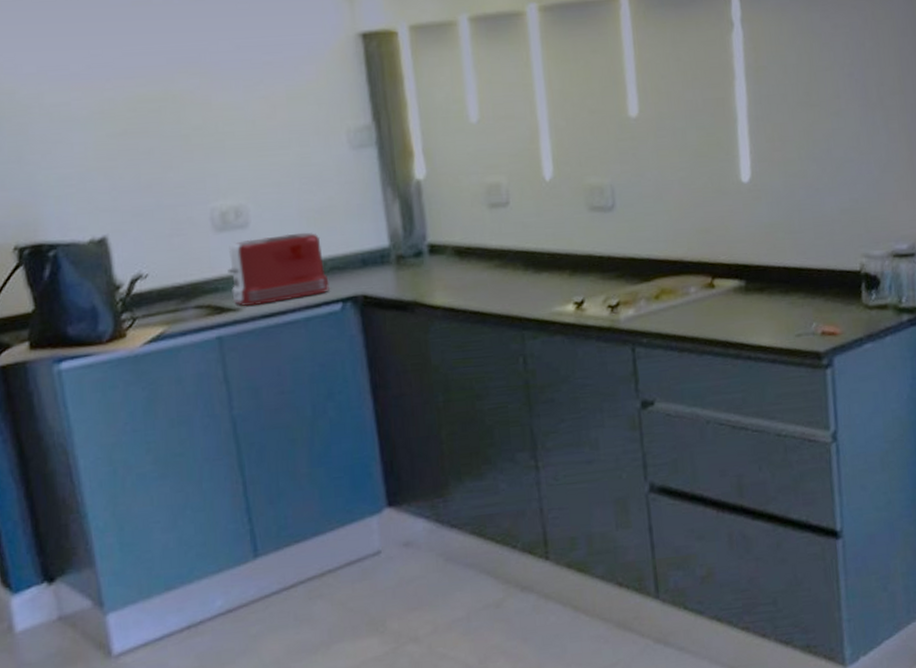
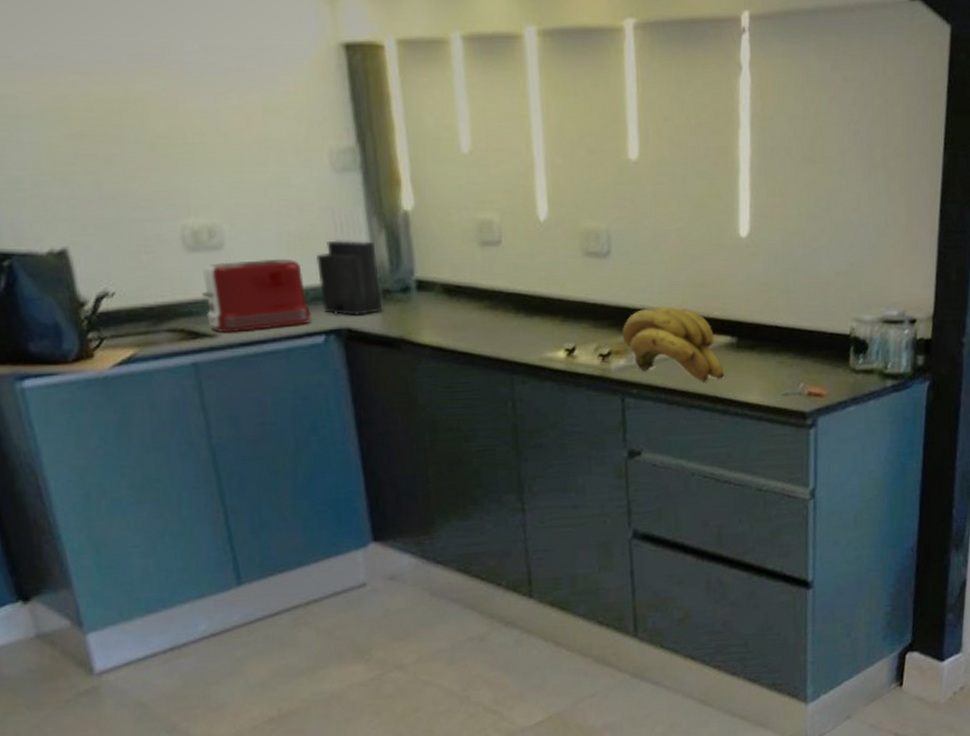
knife block: none [334,179,397,283] -> present [316,206,383,316]
banana bunch: none [629,255,734,326] -> present [622,307,724,381]

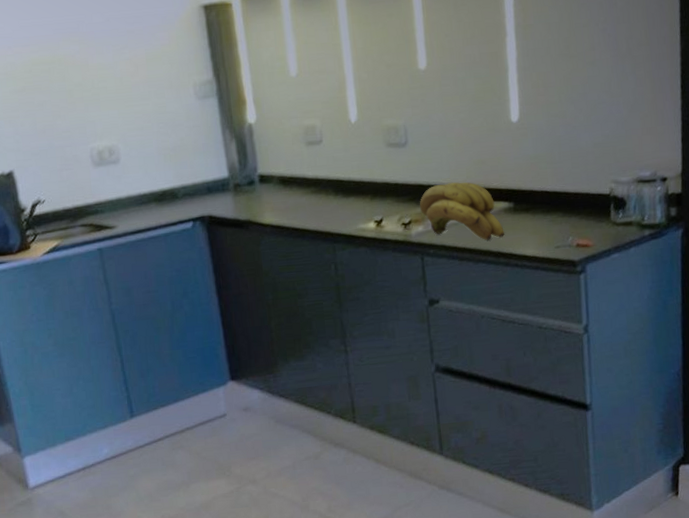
toaster: present [202,258,313,333] -> none [105,166,184,225]
knife block: present [316,206,383,316] -> none [185,123,235,206]

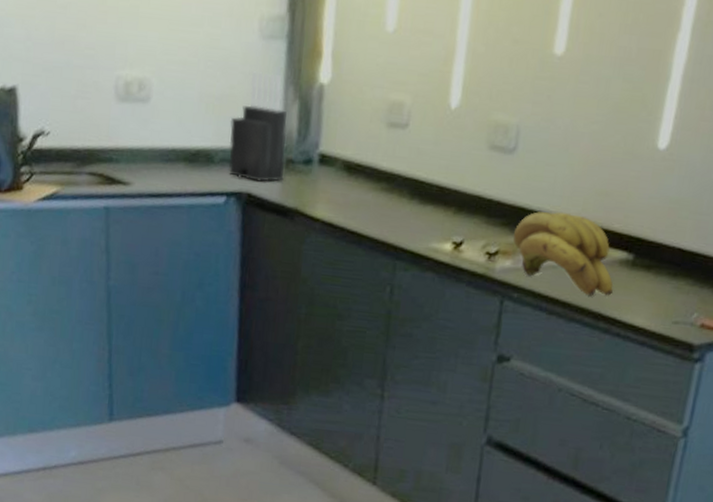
knife block: none [185,123,235,206] -> present [229,71,287,182]

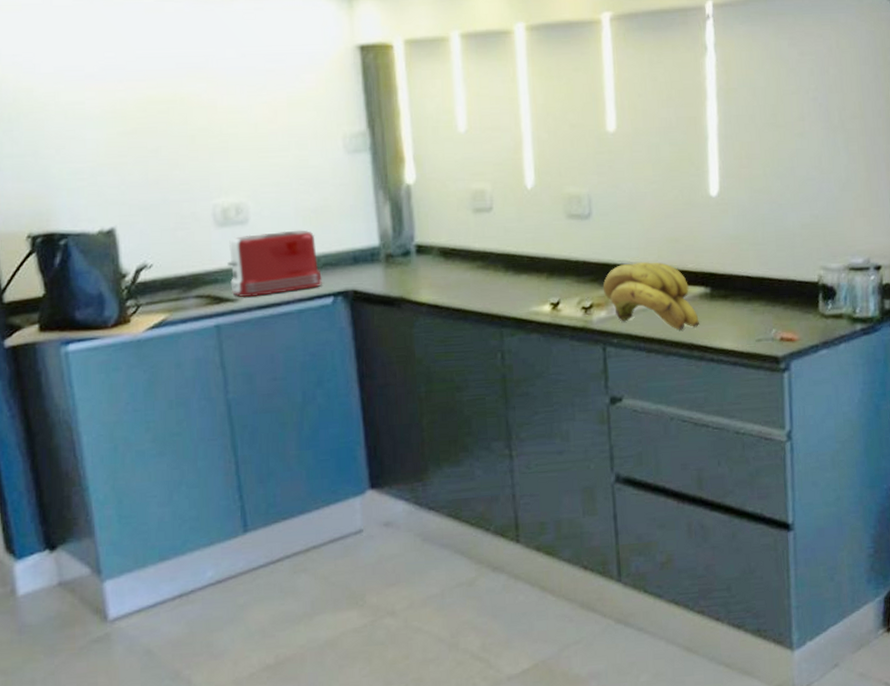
toaster: none [123,115,218,184] -> present [227,230,323,298]
knife block: present [229,71,287,182] -> none [328,182,386,279]

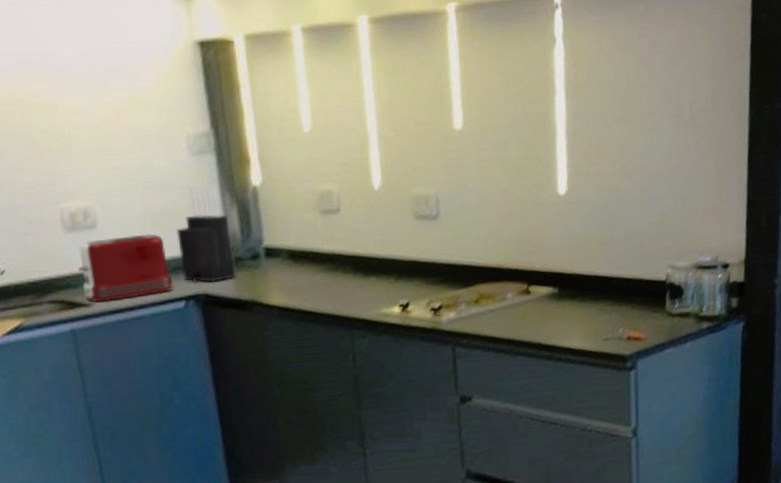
knife block: none [328,182,386,279] -> present [177,184,236,282]
banana bunch: present [603,262,699,330] -> none [451,263,547,330]

